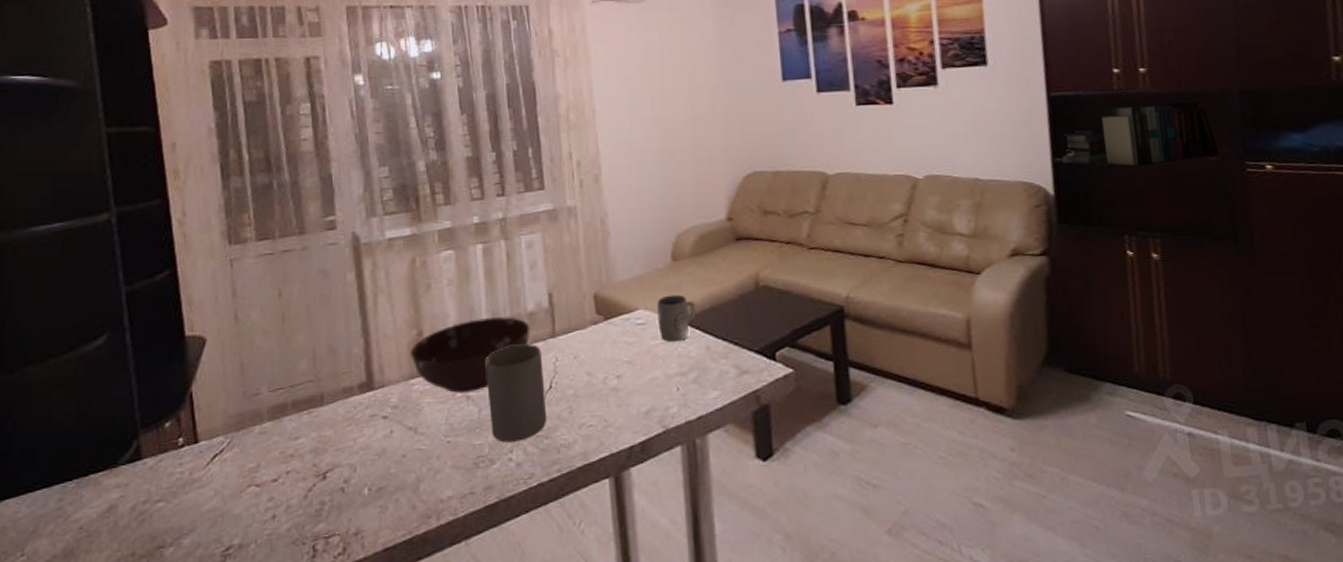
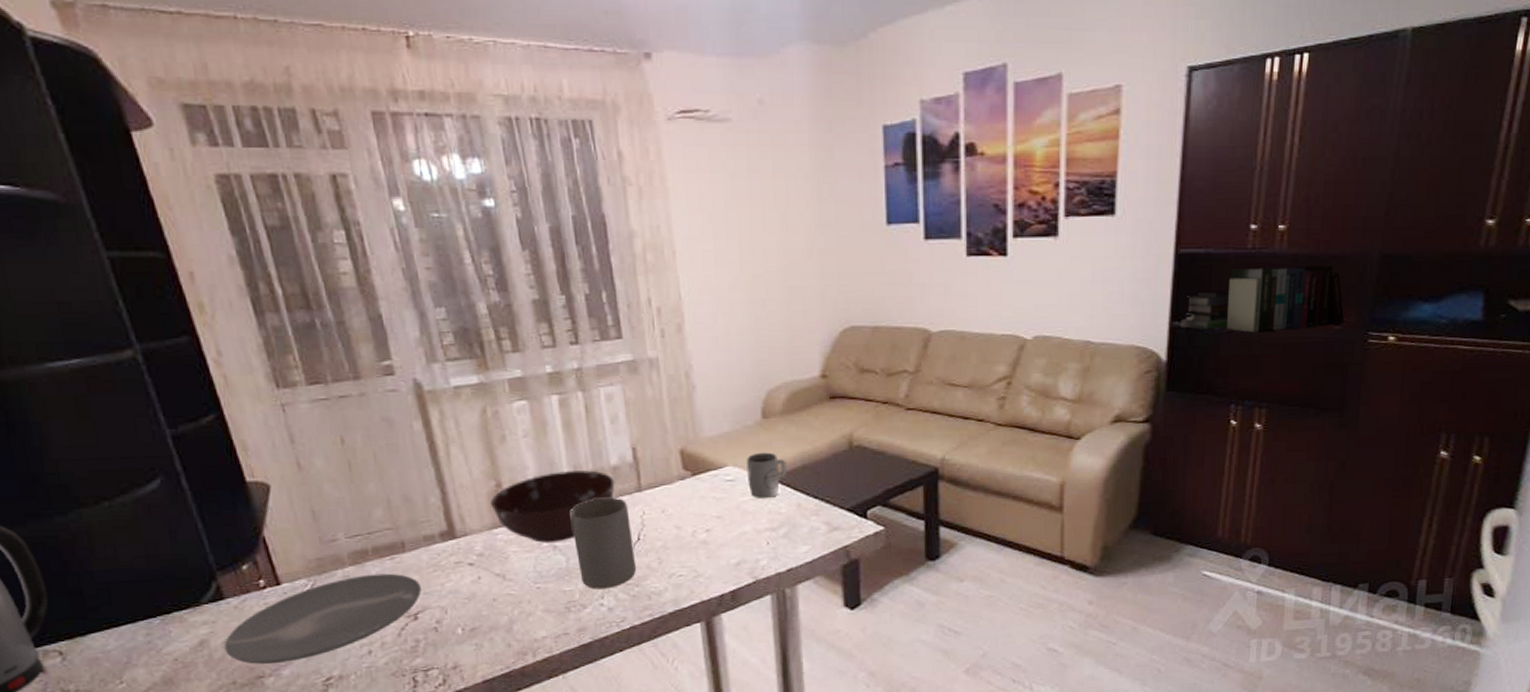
plate: none [131,428,333,533] -> present [224,573,422,664]

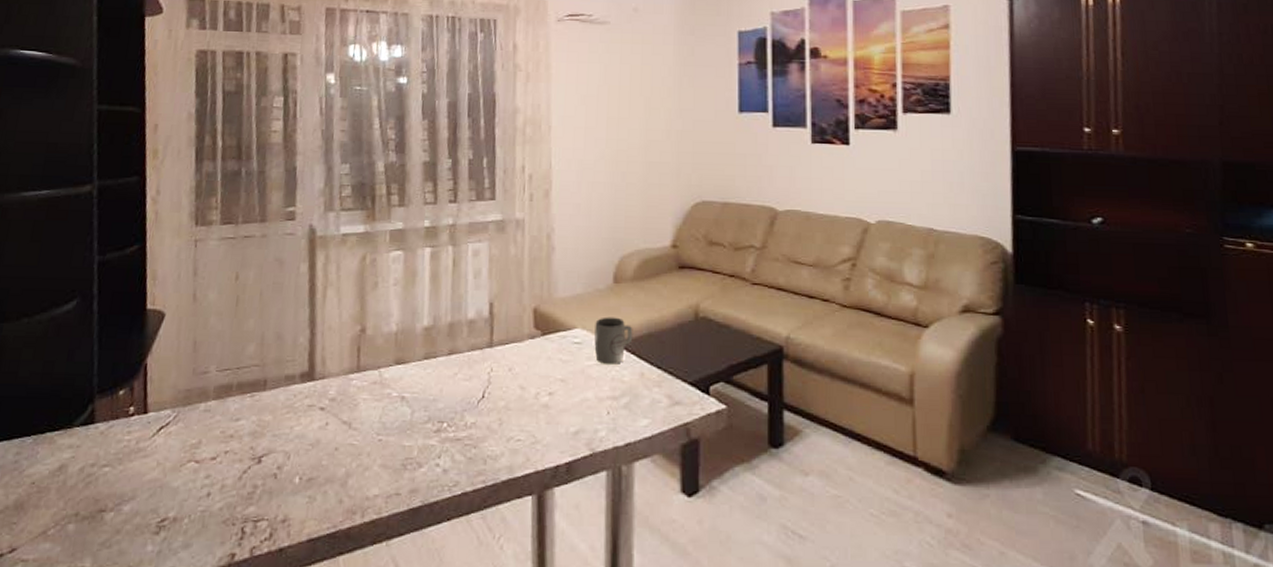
plate: present [224,573,422,664] -> none [79,410,272,497]
bowl: present [490,470,615,543] -> none [352,321,469,393]
cup: present [570,497,637,590] -> none [421,350,478,448]
books: present [1180,291,1230,330] -> none [1023,187,1073,225]
books: present [1227,265,1345,333] -> none [1069,168,1195,231]

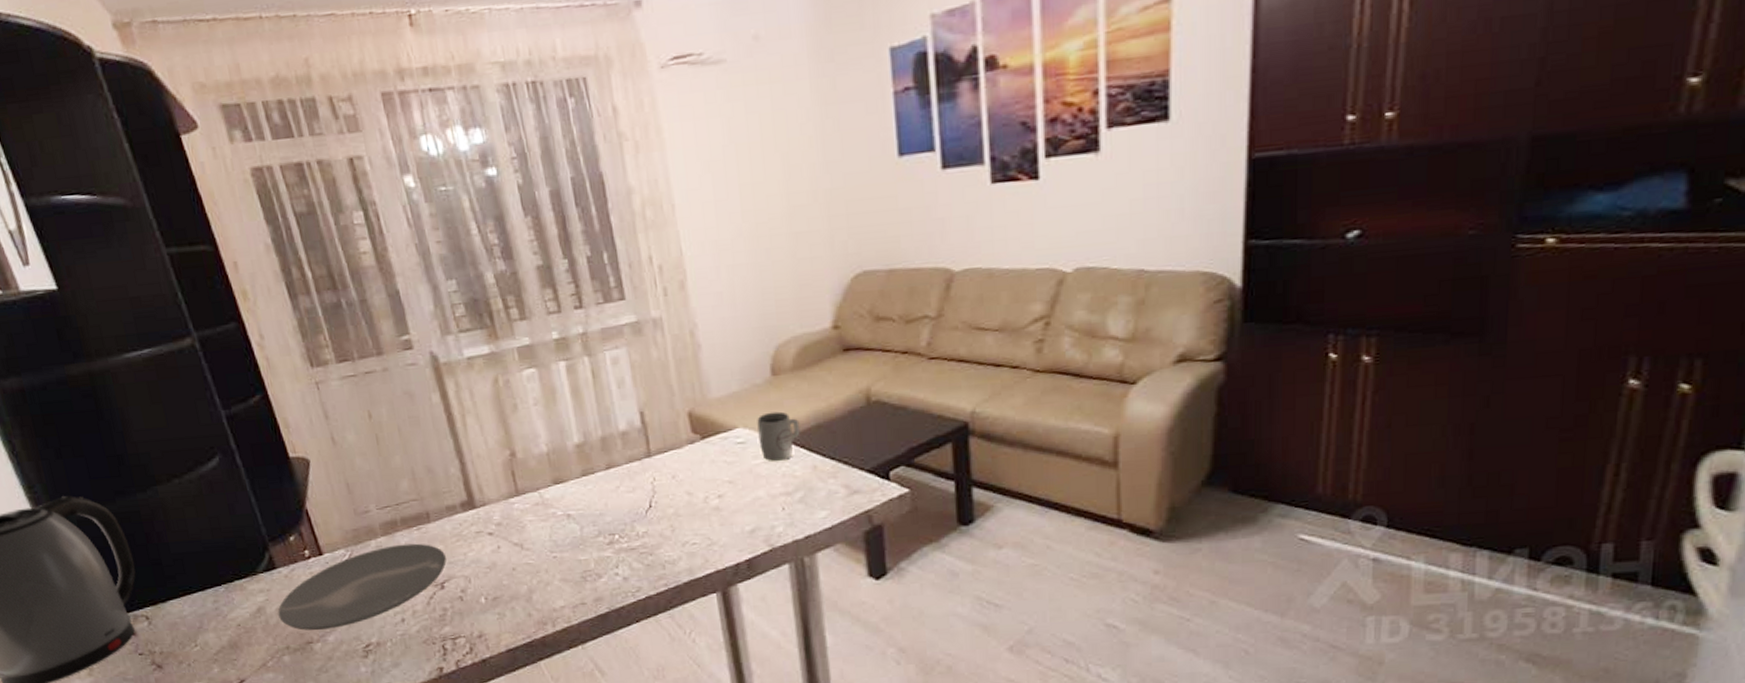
plate: none [79,410,272,497] -> present [278,543,447,631]

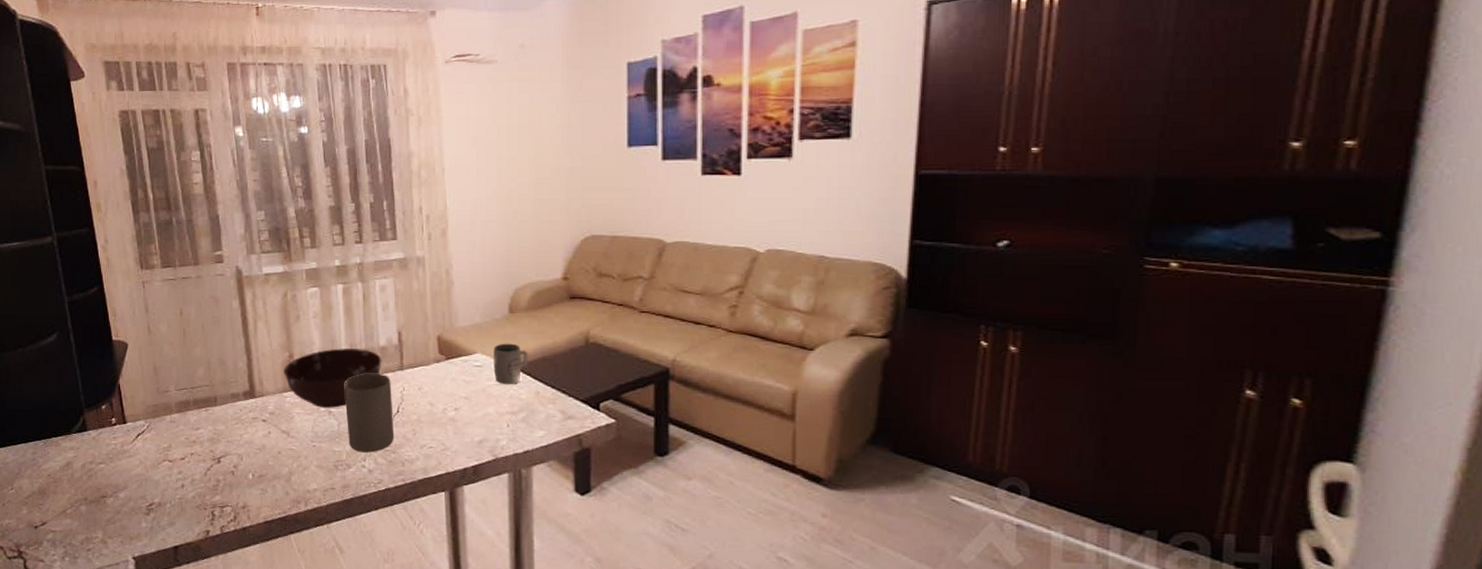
plate: present [278,543,447,631] -> none [82,421,225,487]
bowl: none [506,436,625,511] -> present [284,348,382,408]
cup: none [582,463,650,559] -> present [344,373,395,453]

